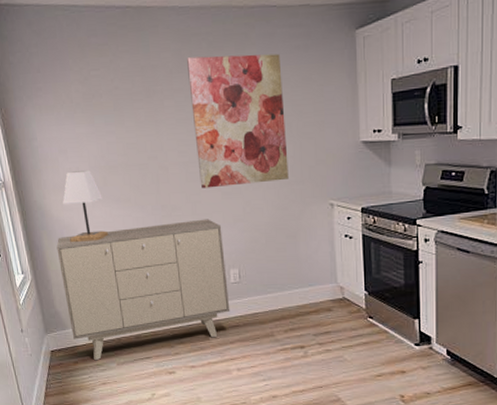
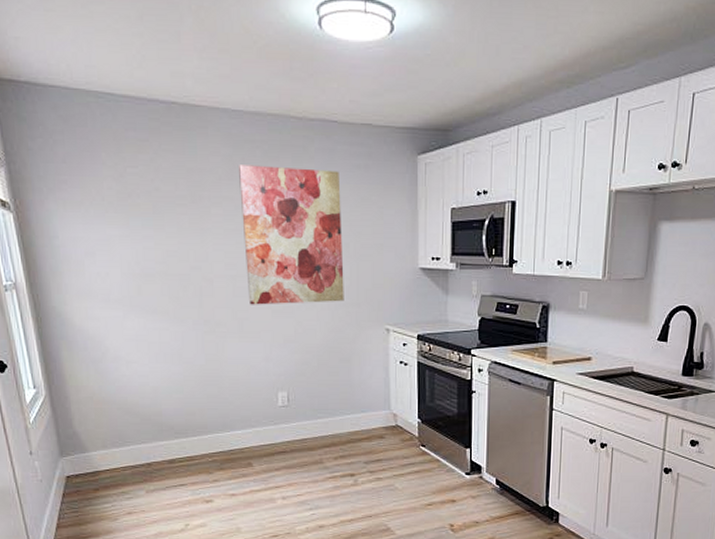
sideboard: present [56,219,230,361] -> none [78,337,277,488]
lamp: present [63,170,108,243] -> none [87,276,141,356]

